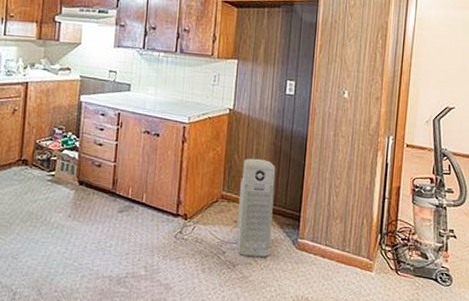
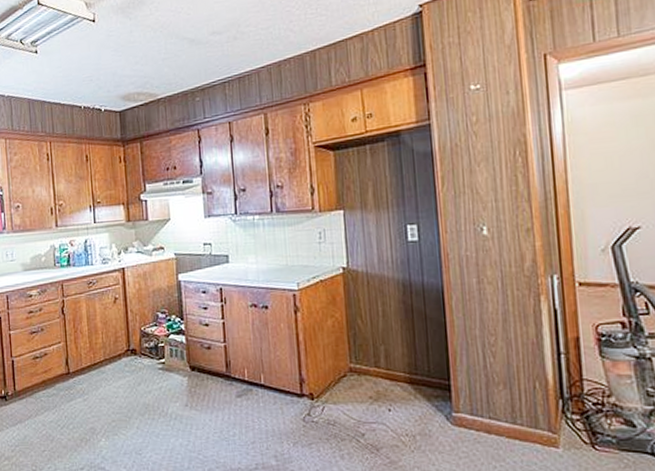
air purifier: present [237,158,276,257] -> none [369,321,419,437]

